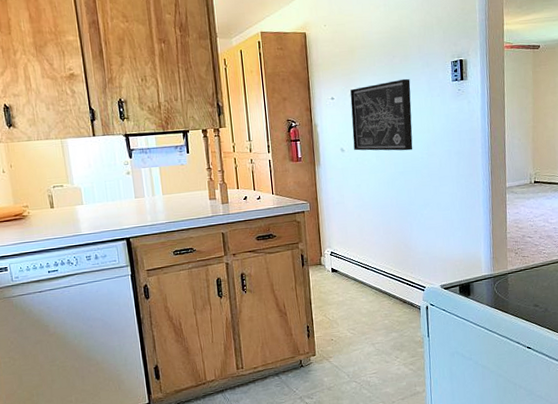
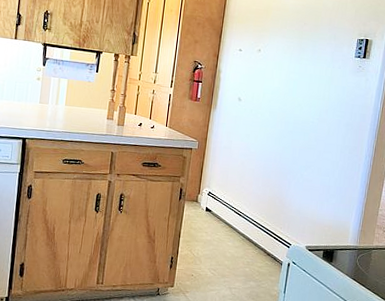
wall art: present [350,78,413,151] -> none [250,45,316,113]

